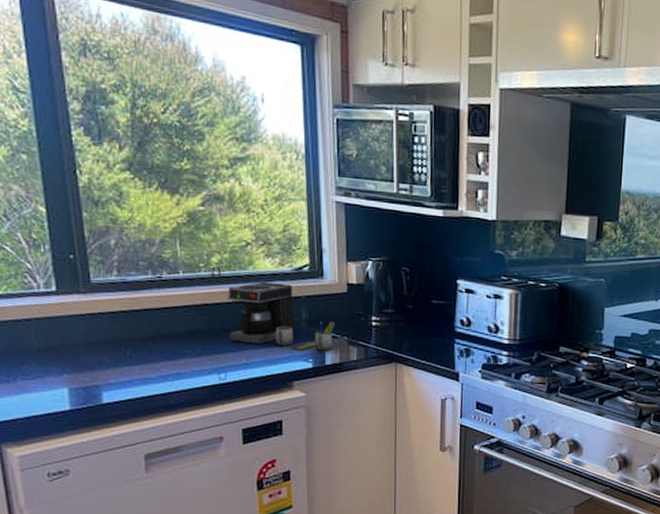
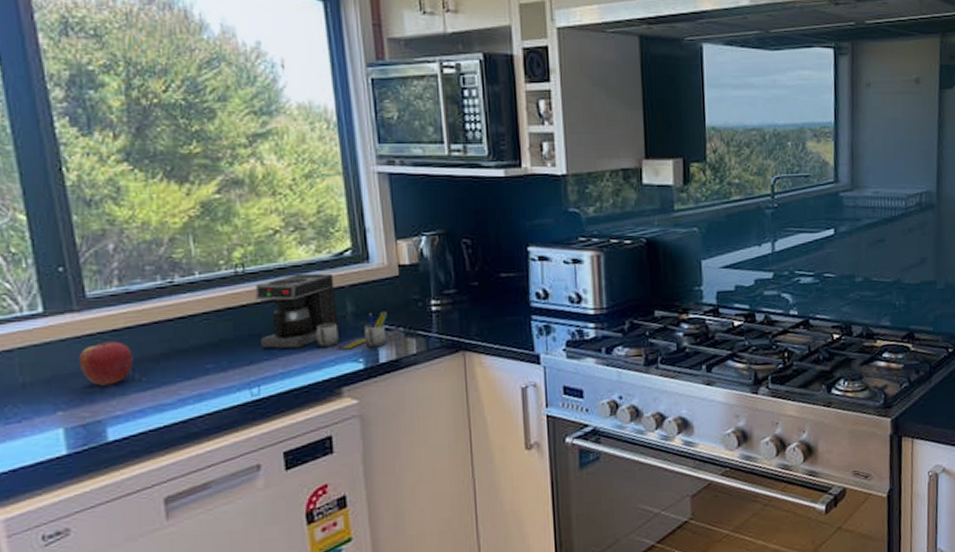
apple: none [82,321,126,357] -> present [78,341,133,386]

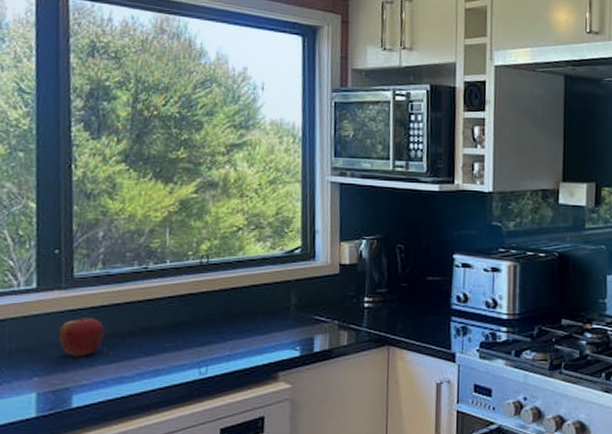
coffee maker: present [255,273,387,350] -> none [214,266,325,338]

